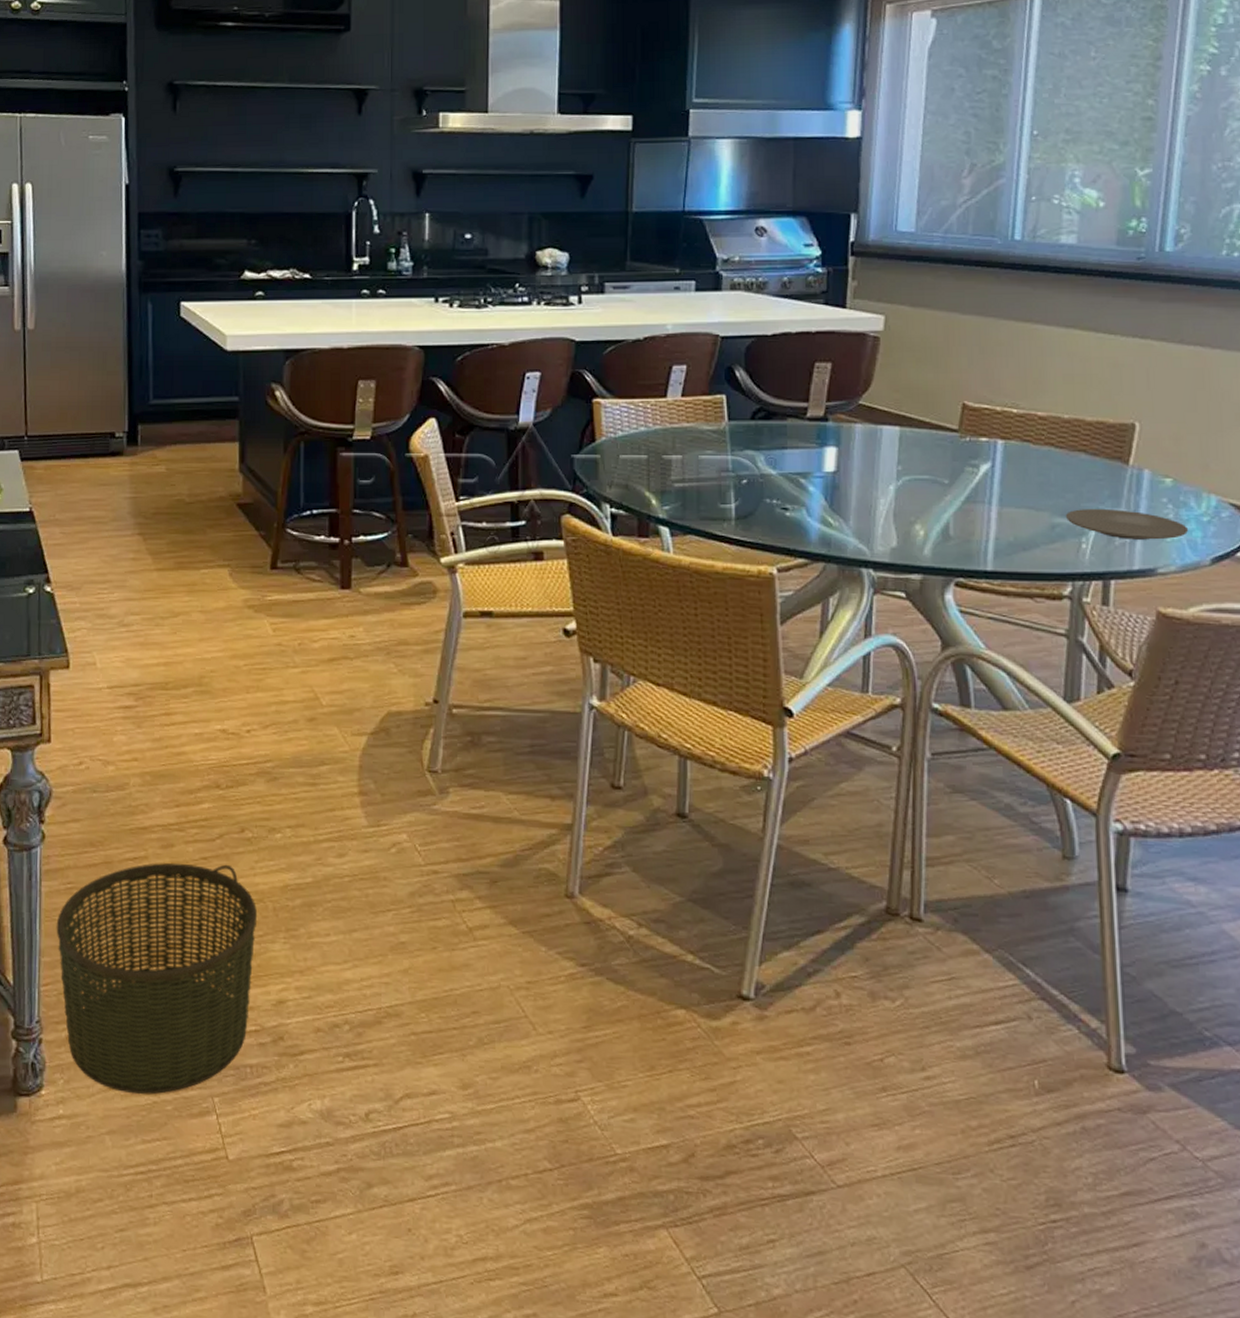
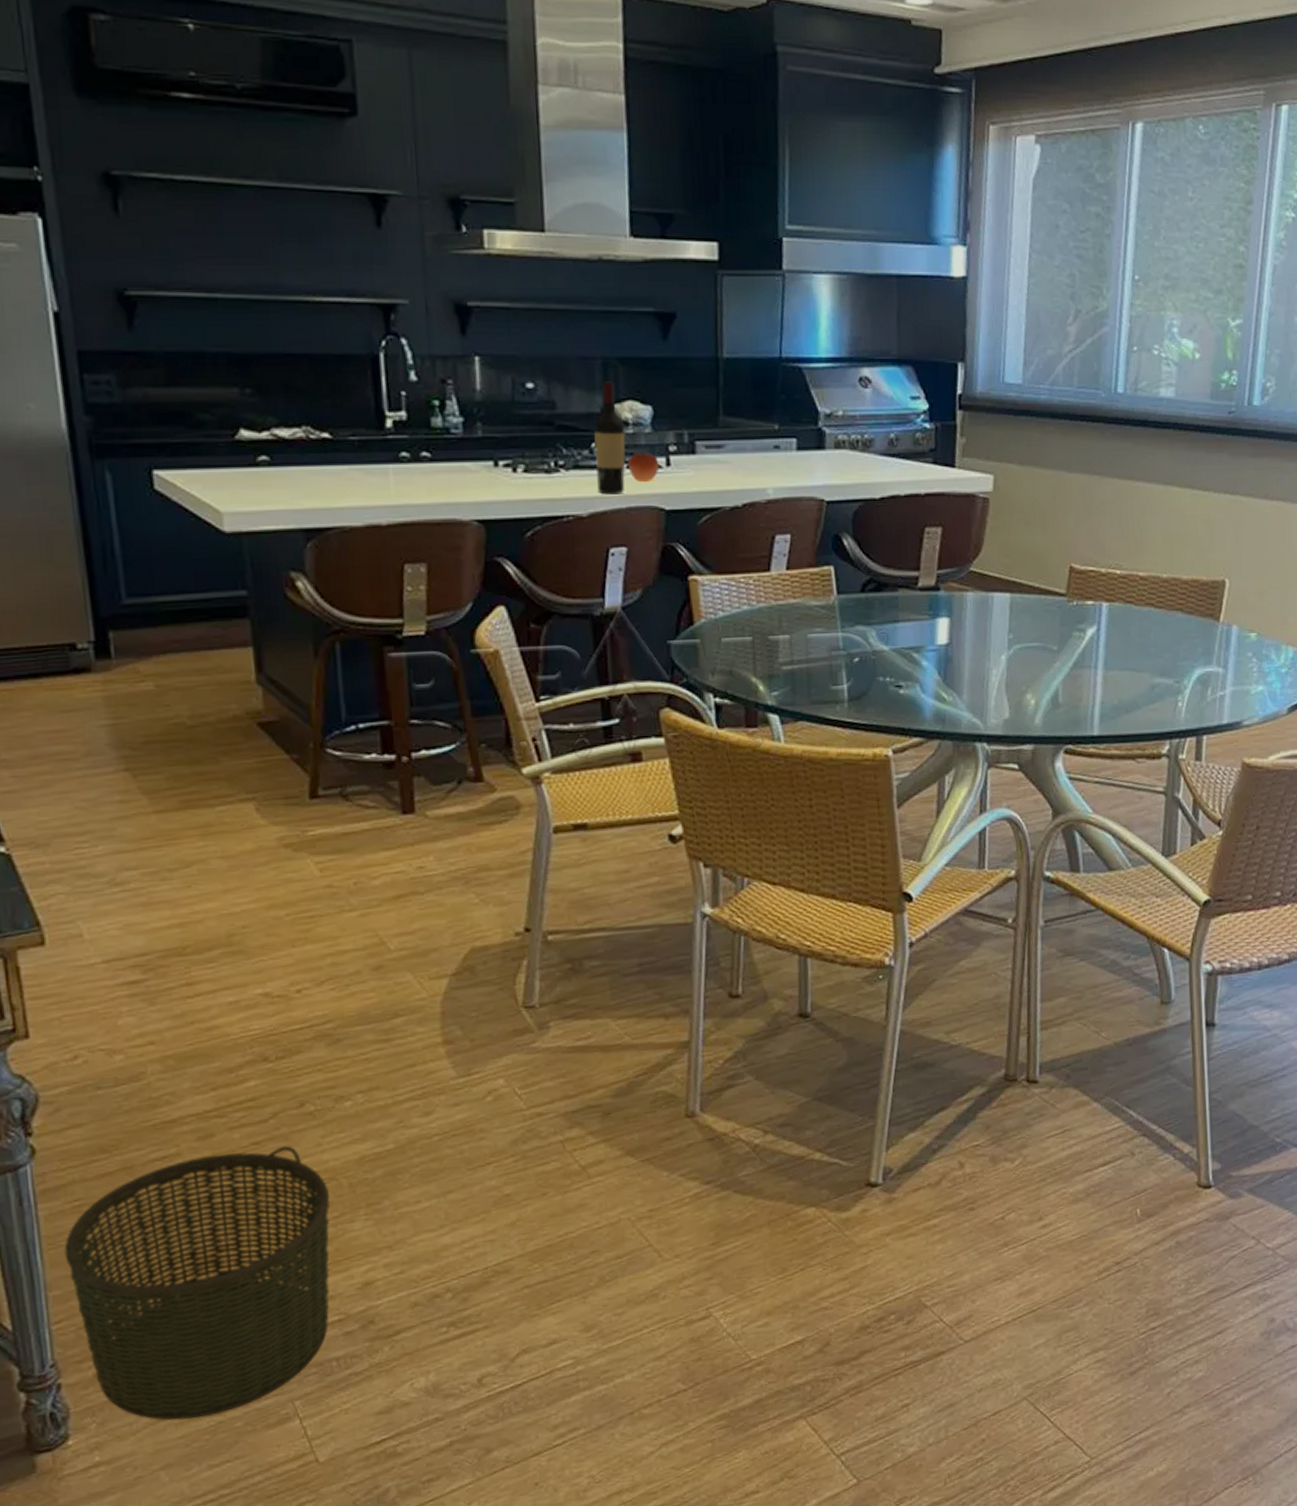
wine bottle: none [519,232,545,327] -> present [594,381,626,495]
fruit: none [546,292,573,316] -> present [629,452,660,482]
plate: present [1065,509,1189,540] -> none [1163,666,1270,695]

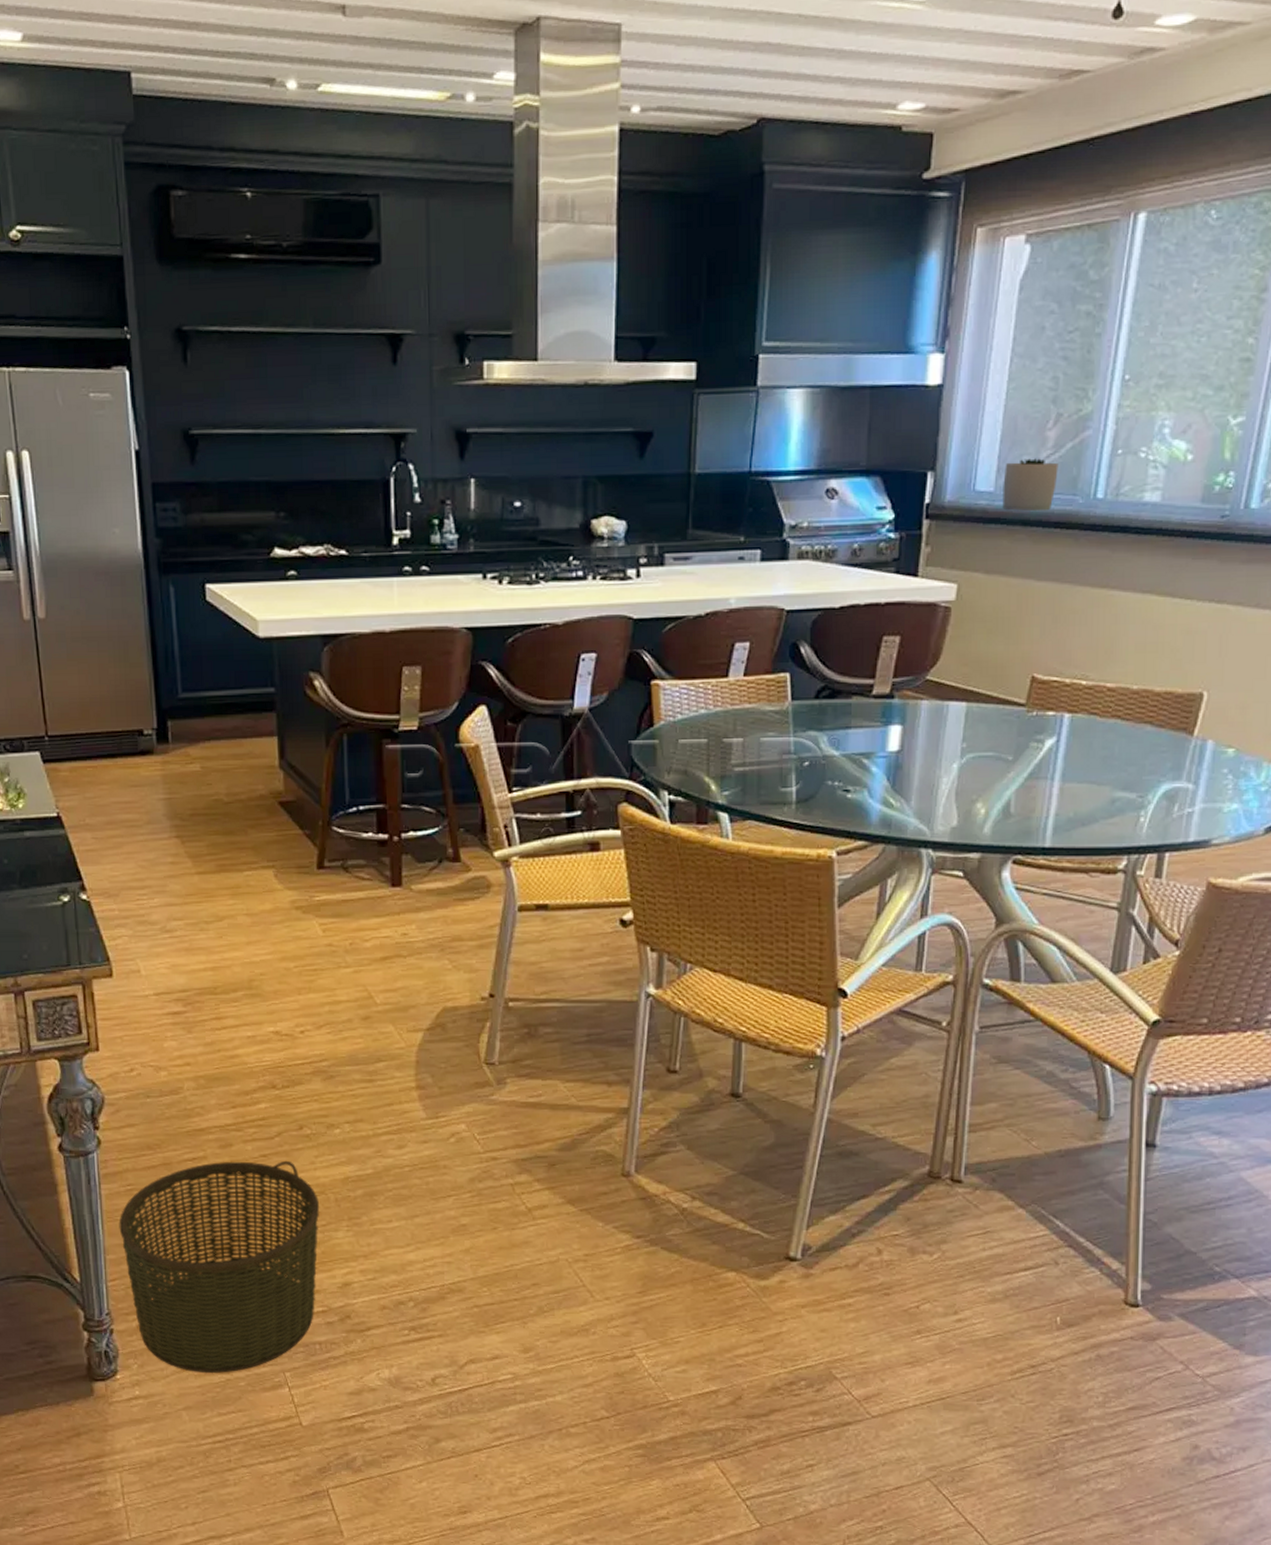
wine bottle: present [594,381,626,495] -> none [572,498,601,604]
fruit: present [629,452,660,482] -> none [602,565,630,592]
planter: none [1030,352,1081,405] -> present [1002,458,1059,512]

